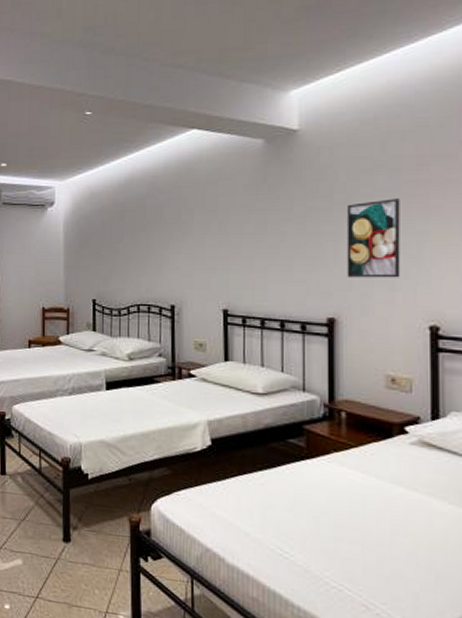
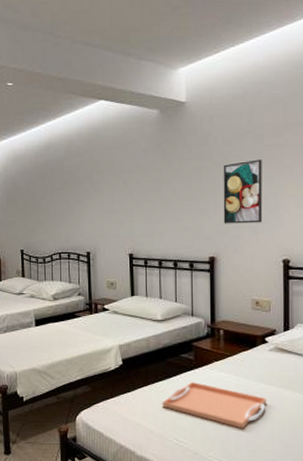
serving tray: none [262,475,406,546] -> present [162,381,266,429]

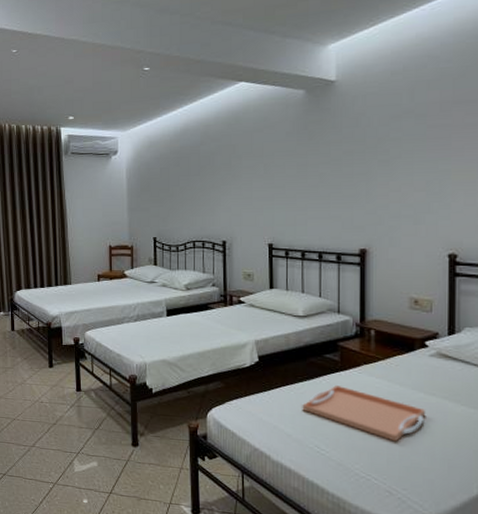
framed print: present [223,159,262,224] -> none [377,141,425,213]

